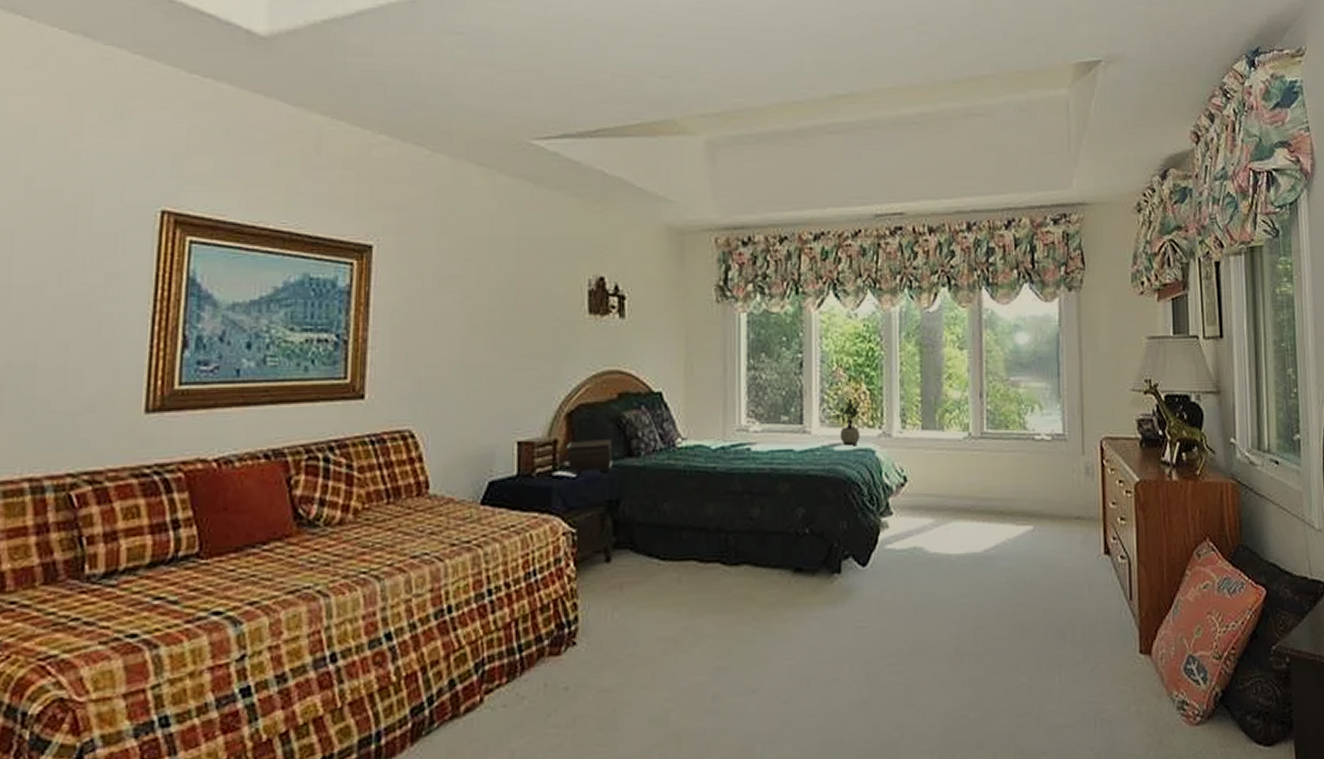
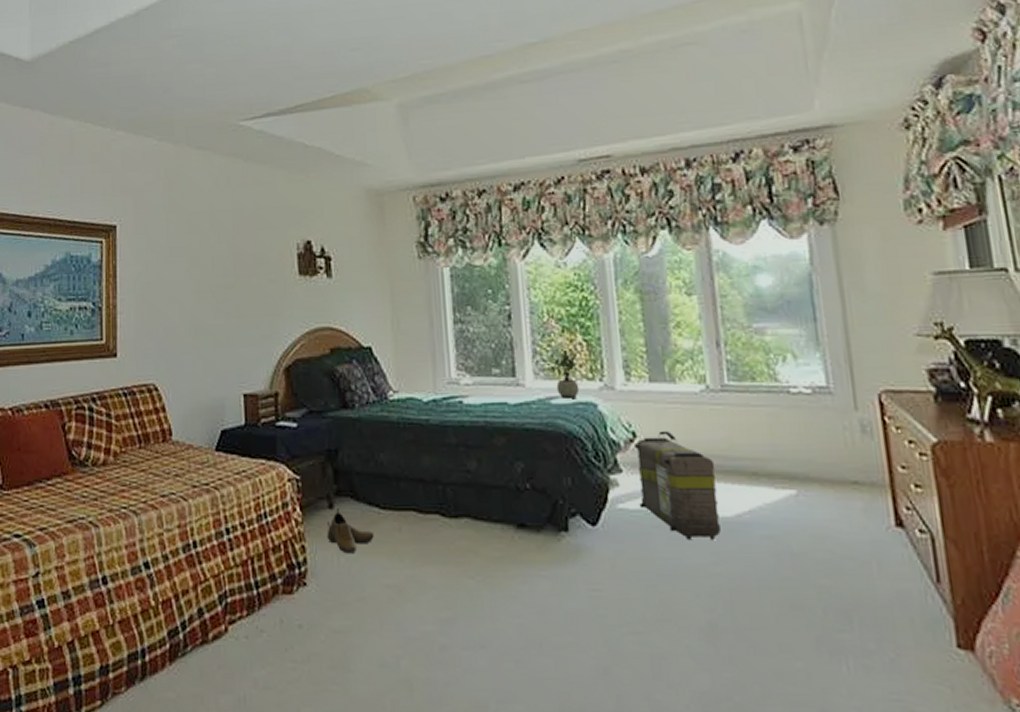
jewelry box: present [565,438,613,475] -> none [286,391,330,425]
shoe: none [601,561,652,609] -> present [326,508,374,554]
suitcase: none [904,475,971,576] -> present [633,430,721,541]

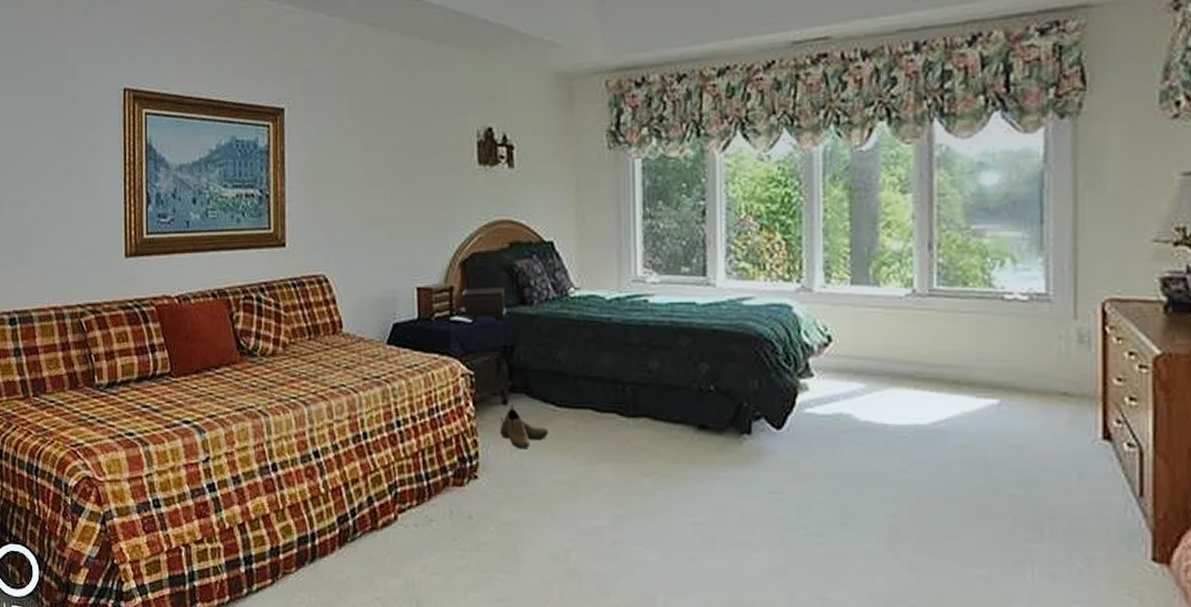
jewelry box: none [286,391,330,425] -> present [461,286,506,320]
potted plant: present [546,349,580,400] -> none [740,248,774,301]
suitcase: present [633,430,721,541] -> none [828,335,914,448]

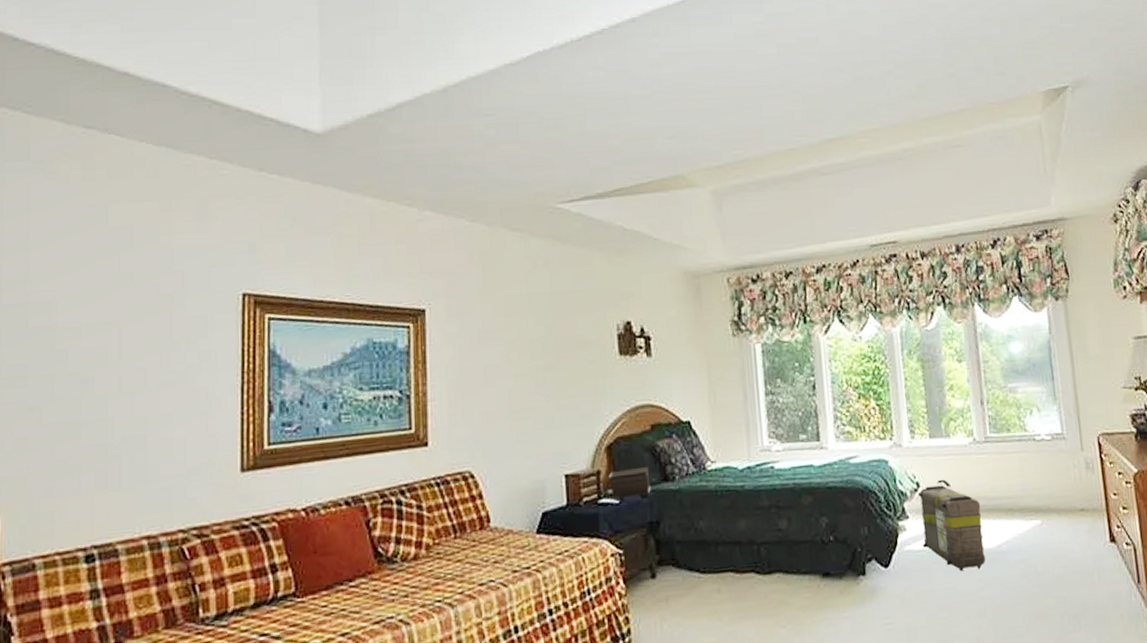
shoe: present [499,404,549,450] -> none [649,577,695,620]
suitcase: none [828,335,914,448] -> present [917,479,985,572]

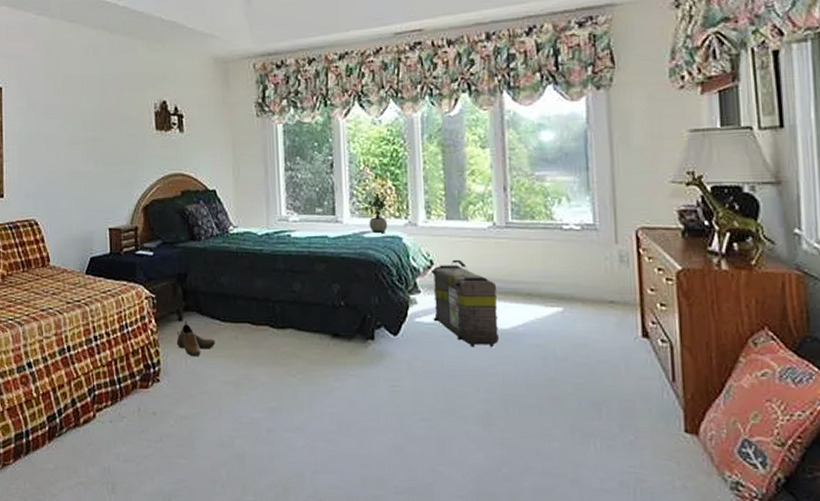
jewelry box: present [608,466,651,501] -> none [144,226,180,254]
shoe: none [649,577,695,620] -> present [176,320,215,357]
potted plant: none [845,413,874,459] -> present [361,192,388,234]

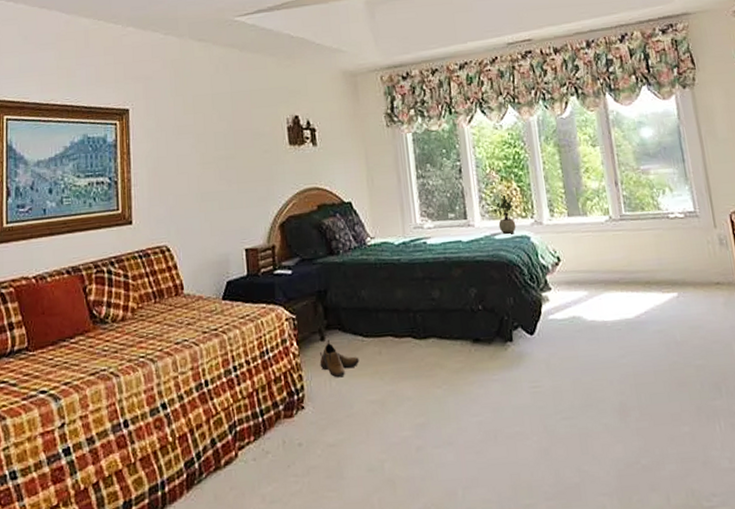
suitcase: present [431,259,499,348] -> none [558,254,625,340]

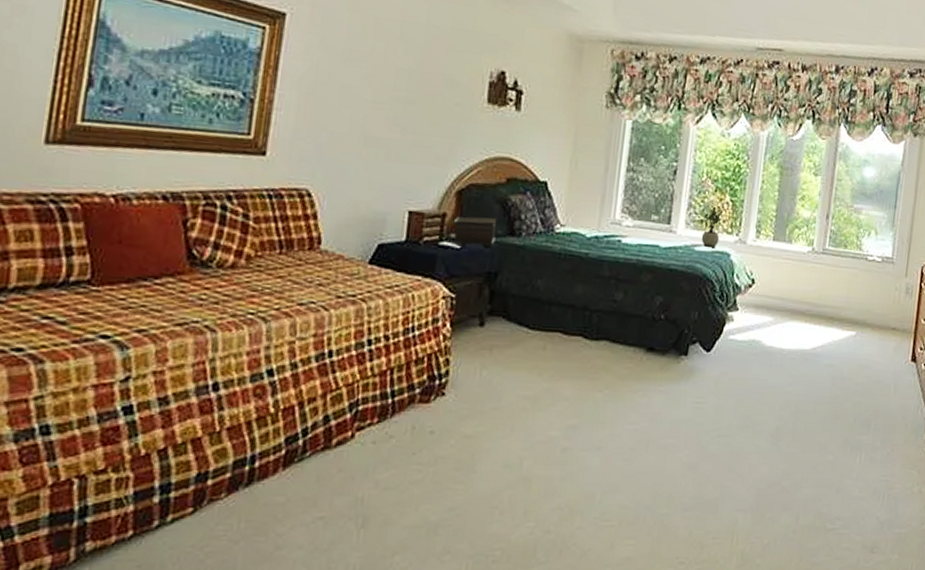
jewelry box: none [281,241,319,272] -> present [453,216,498,248]
shoe: present [319,340,359,378] -> none [472,326,519,368]

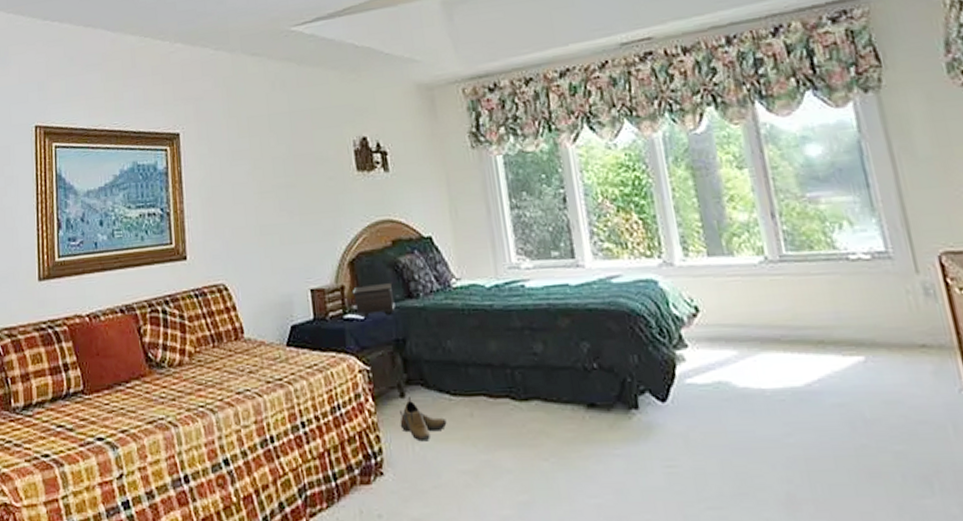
shoe: none [472,326,519,368] -> present [400,397,447,442]
potted plant: present [697,206,722,249] -> none [604,228,639,278]

